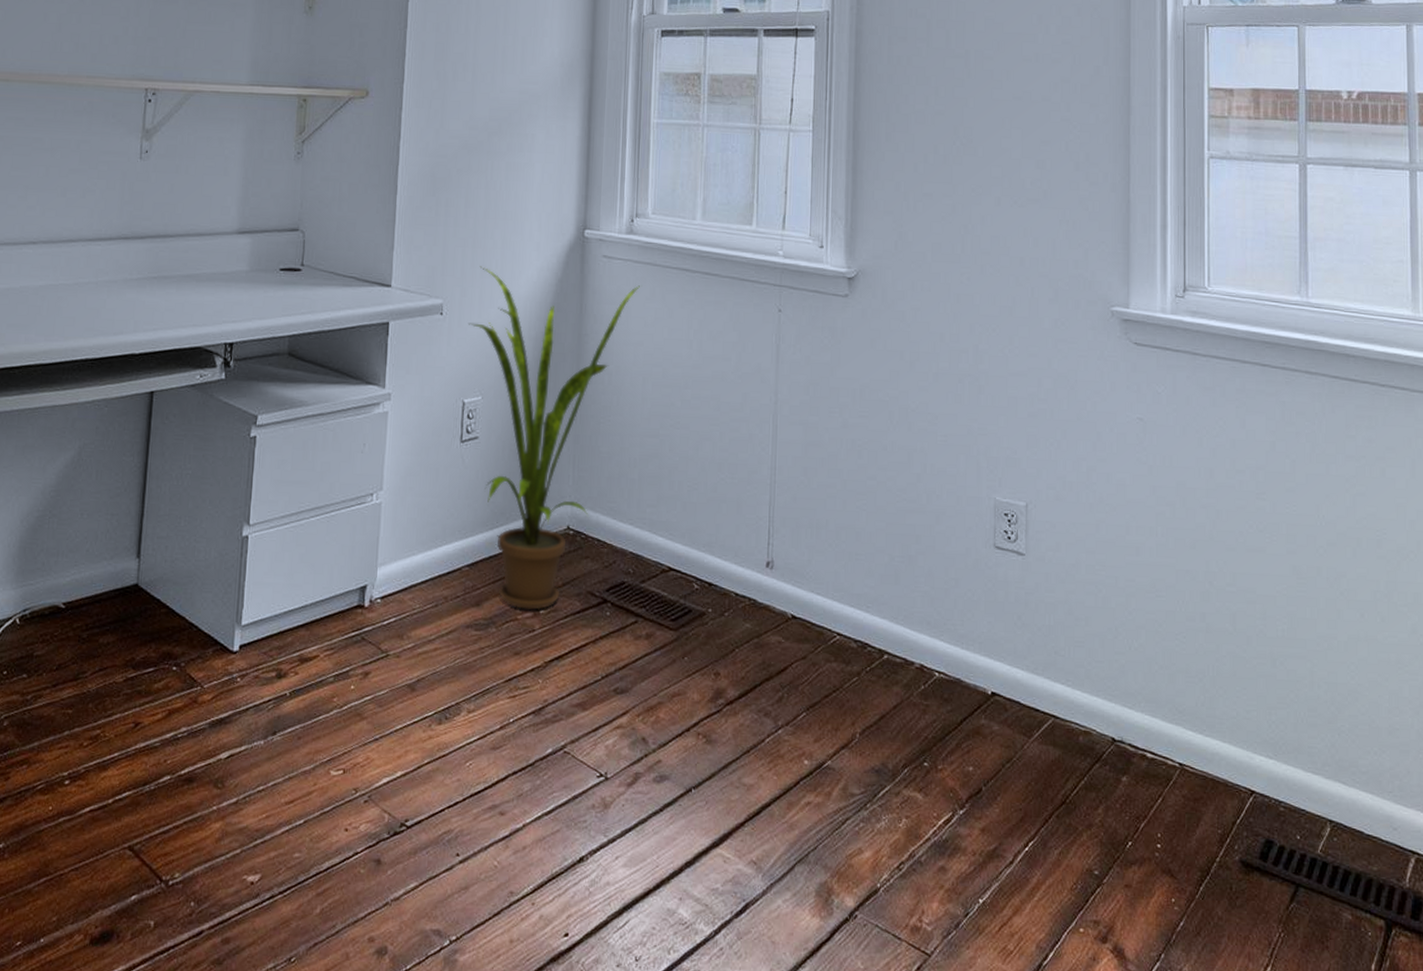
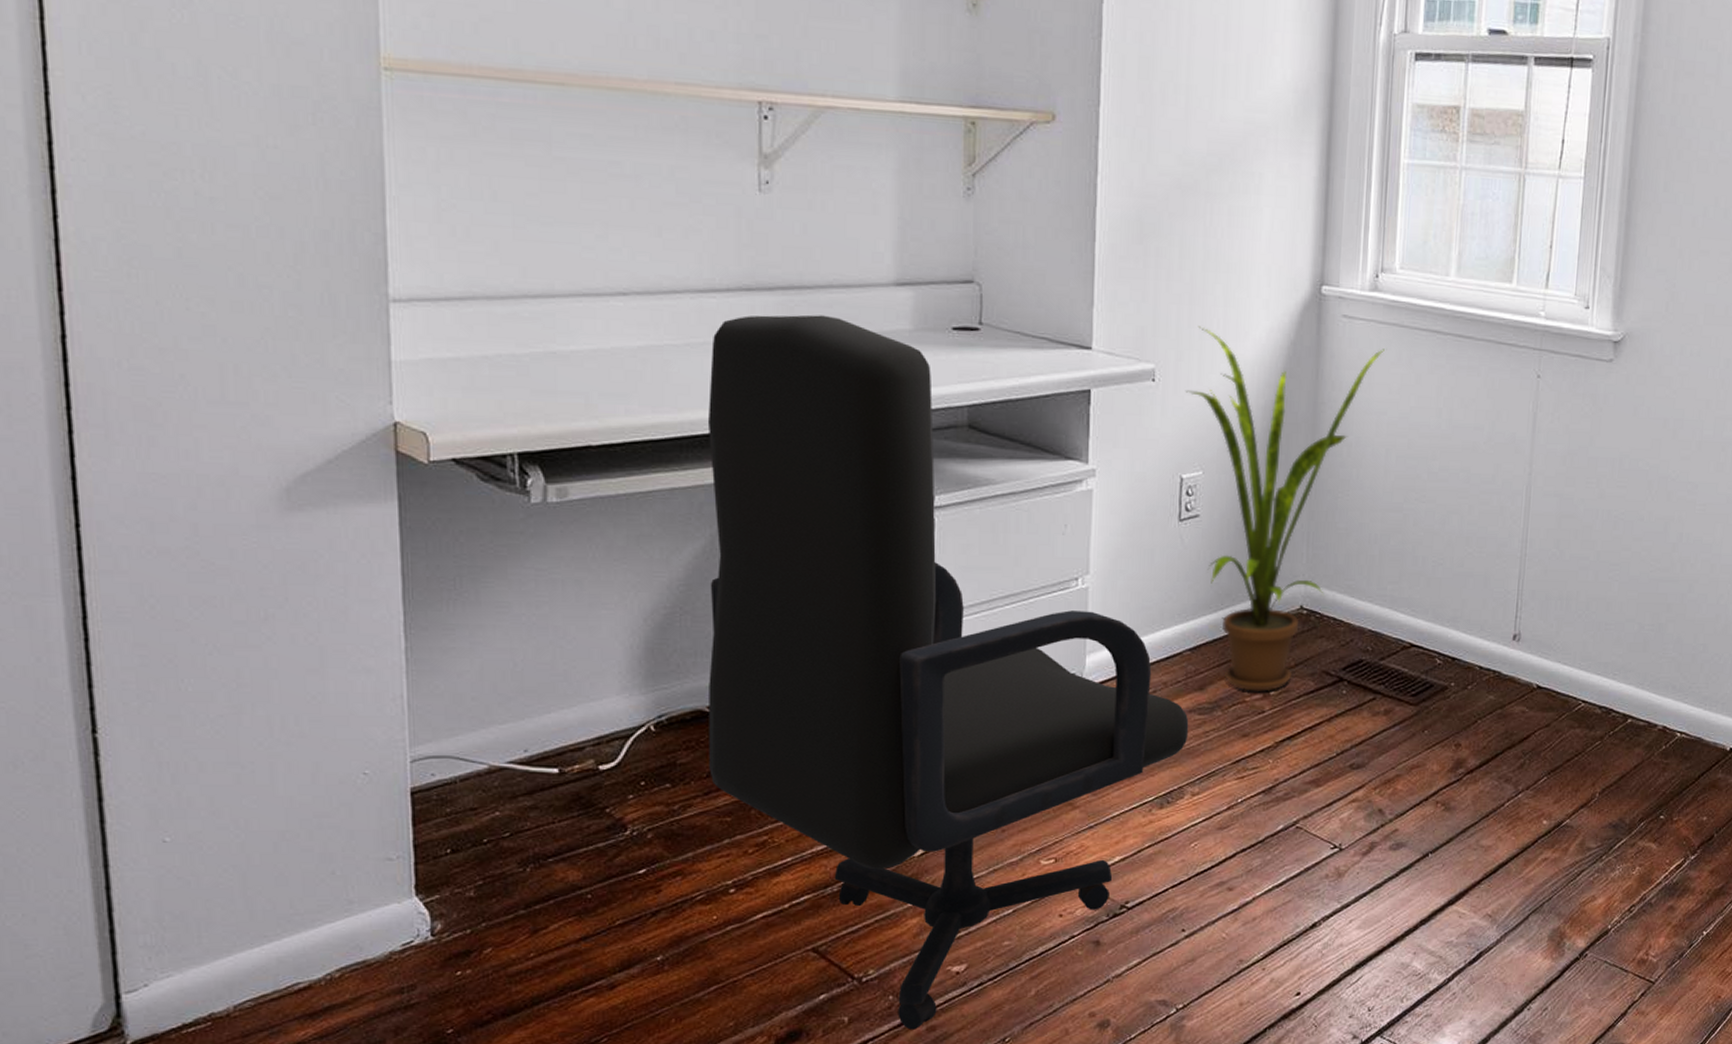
chair: none [58,258,466,941] -> present [707,314,1189,1030]

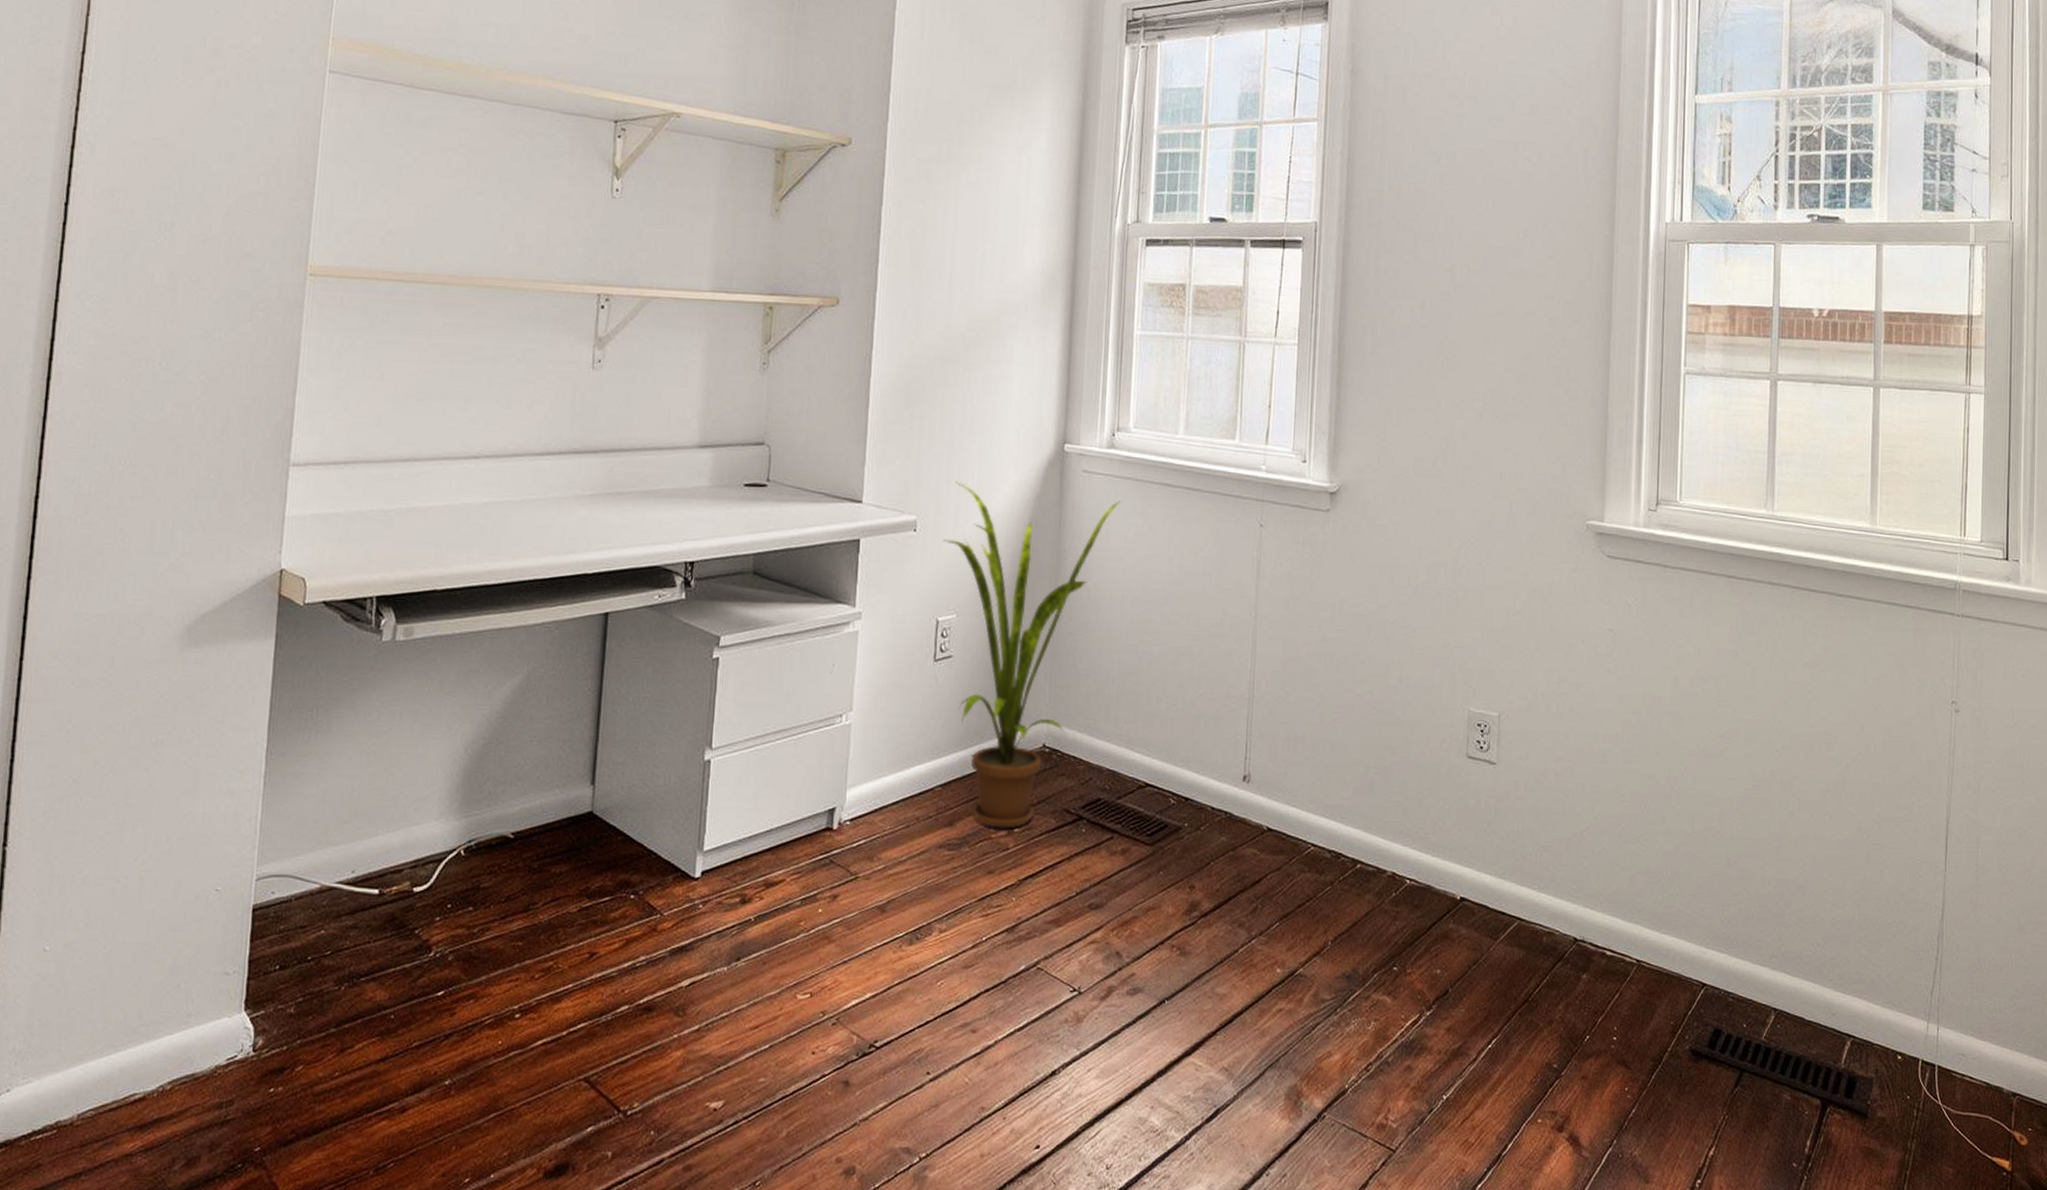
chair: present [707,314,1189,1030] -> none [507,474,939,1169]

